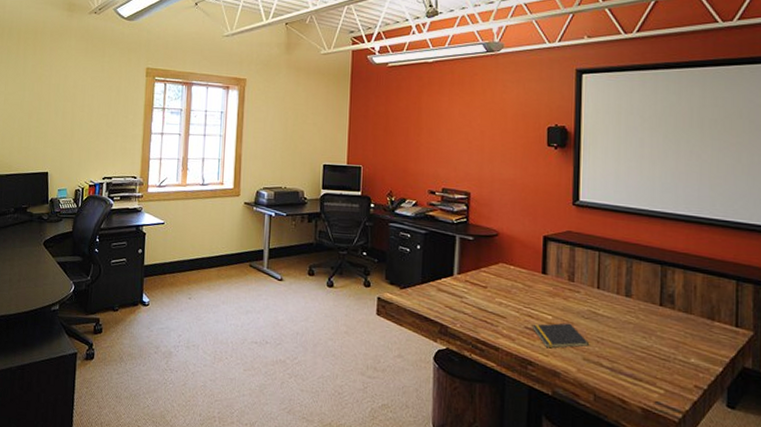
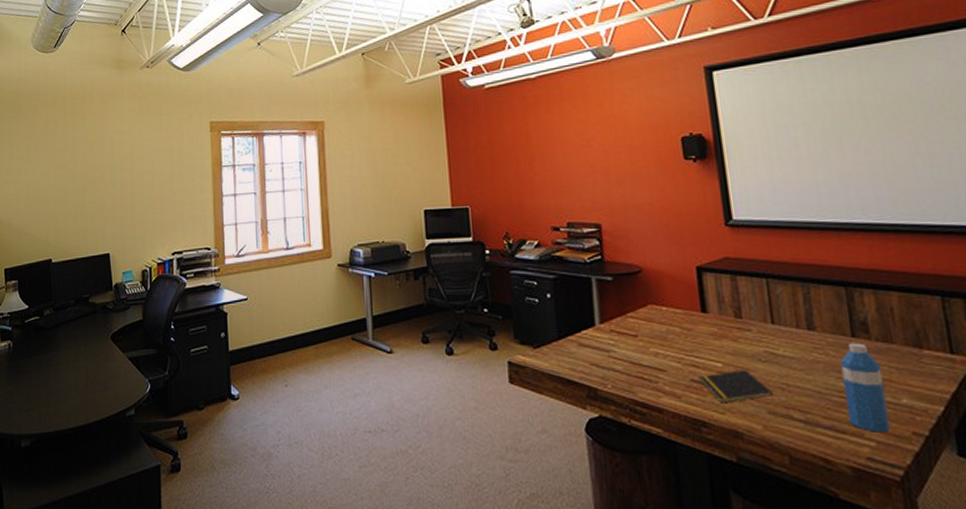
water bottle: none [646,310,679,384] -> present [840,343,891,433]

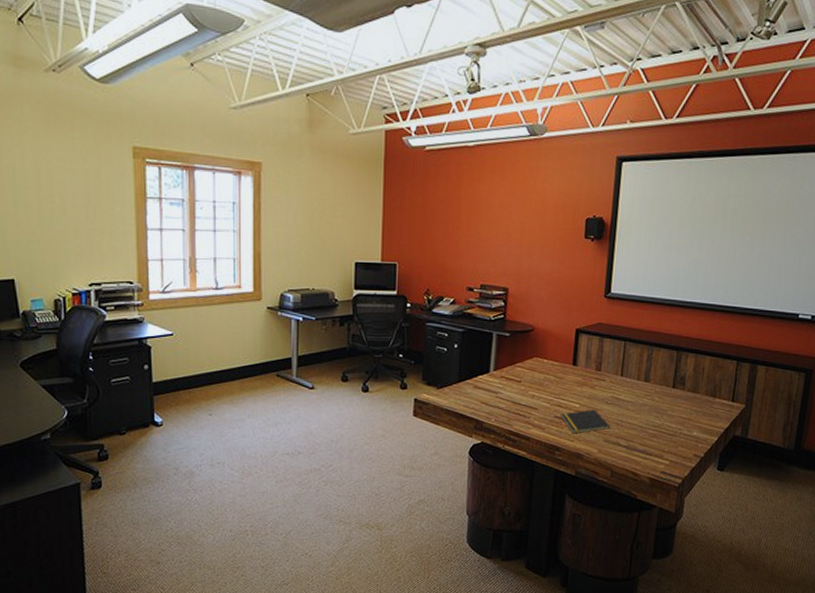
water bottle: present [840,343,891,433] -> none [656,392,686,455]

